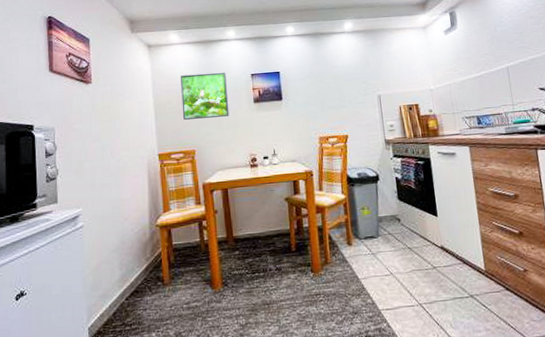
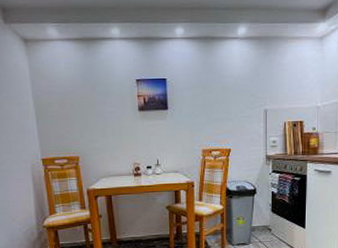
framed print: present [181,72,229,120] -> none [61,75,113,125]

